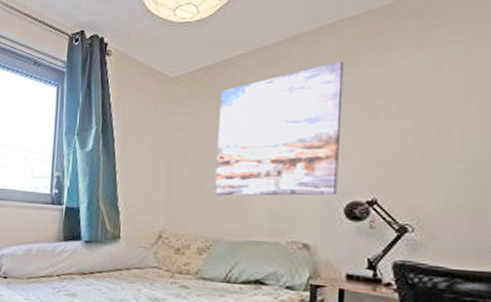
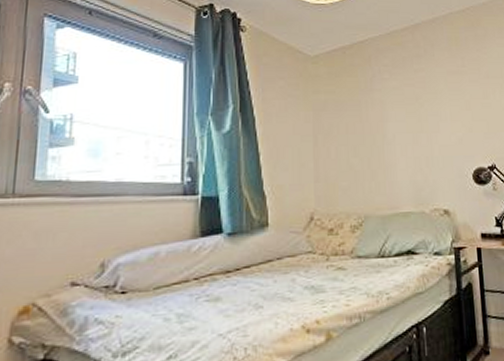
wall art: present [214,60,344,196] -> none [359,46,466,171]

